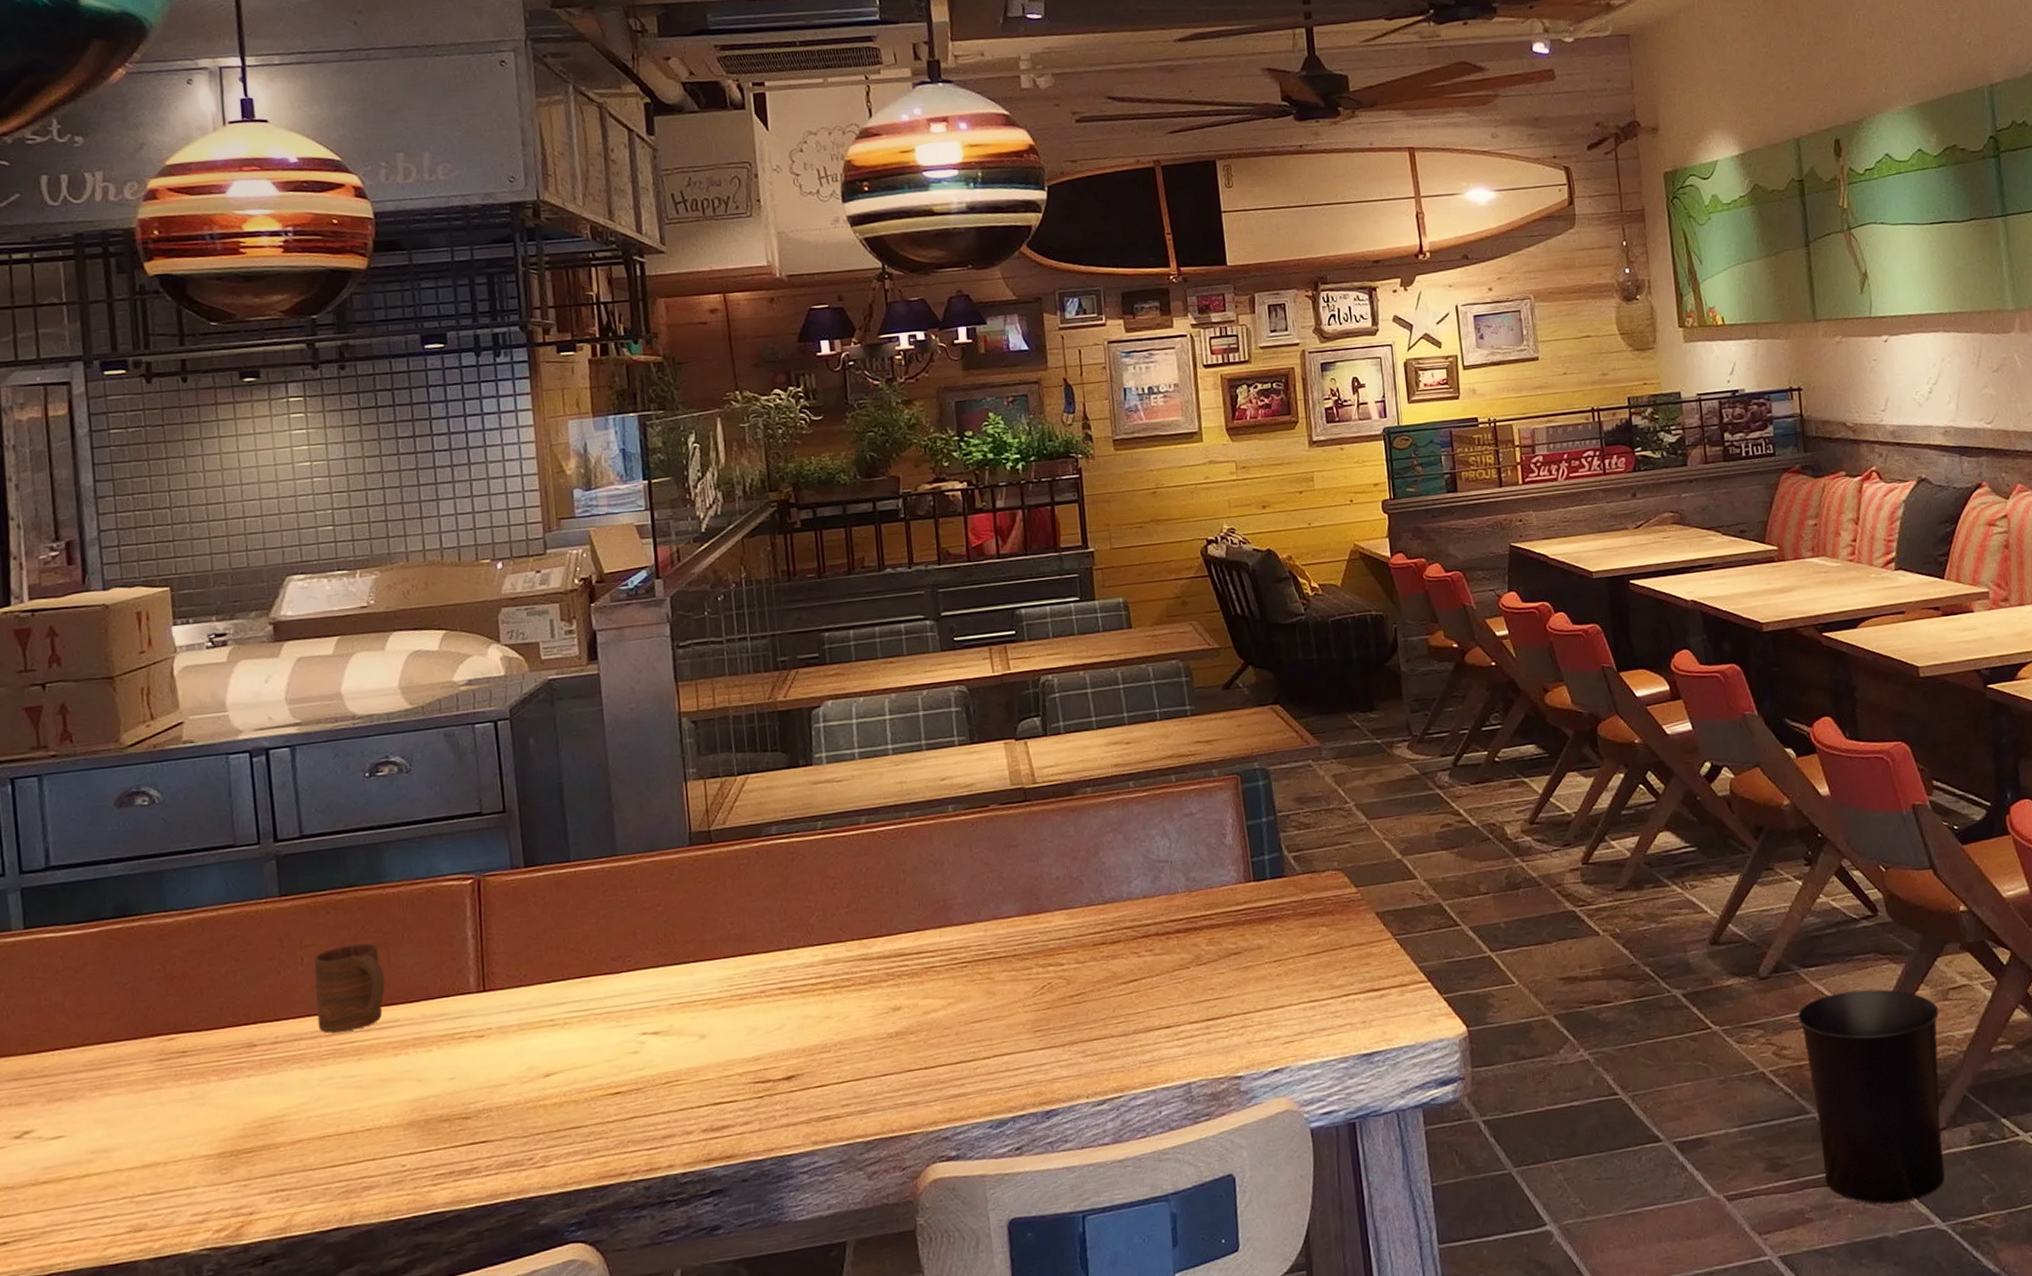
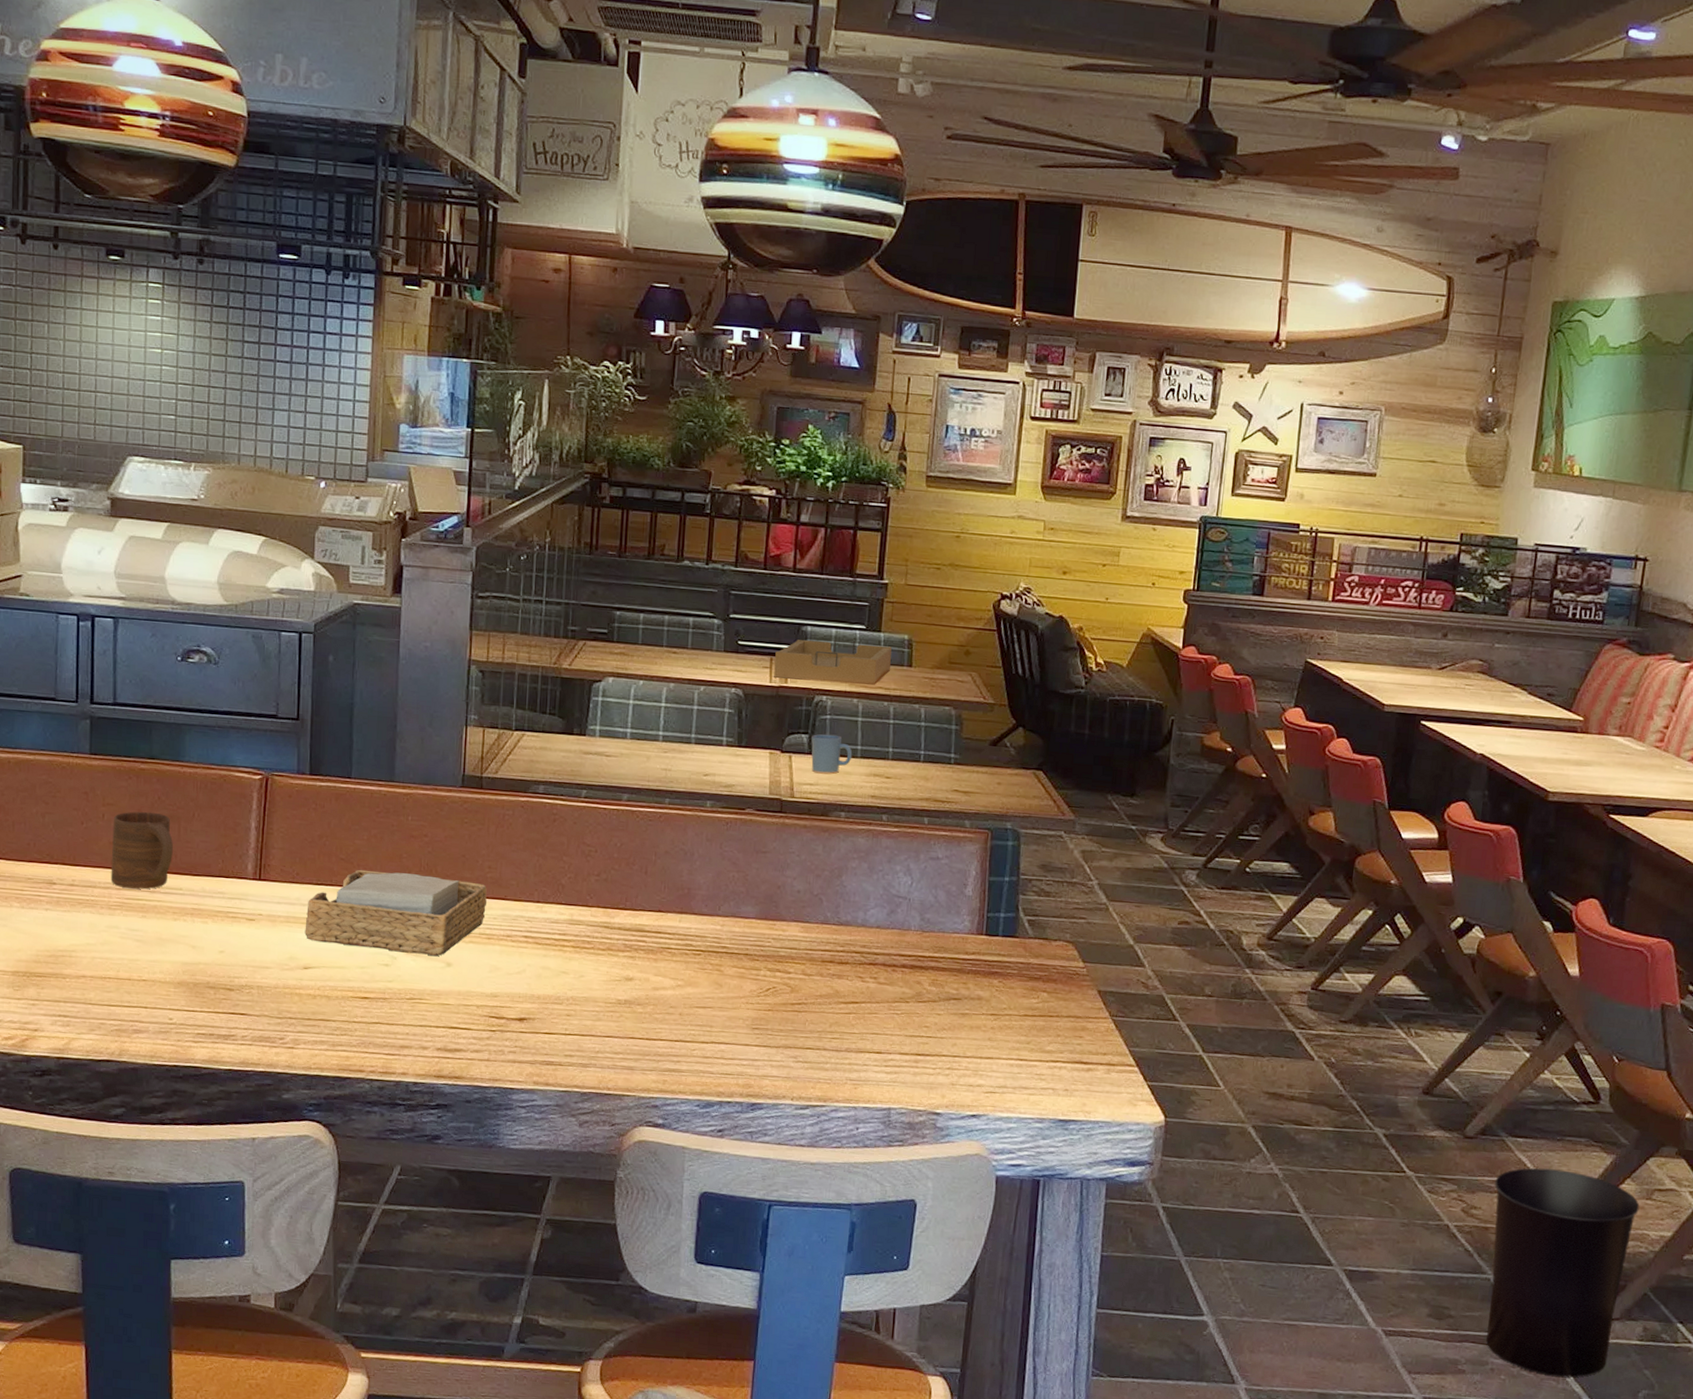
napkin holder: none [540,943,734,1044] -> present [304,869,487,956]
tray: none [993,612,1111,667] -> present [774,639,892,686]
mug: none [1044,711,1088,754] -> present [811,733,853,775]

